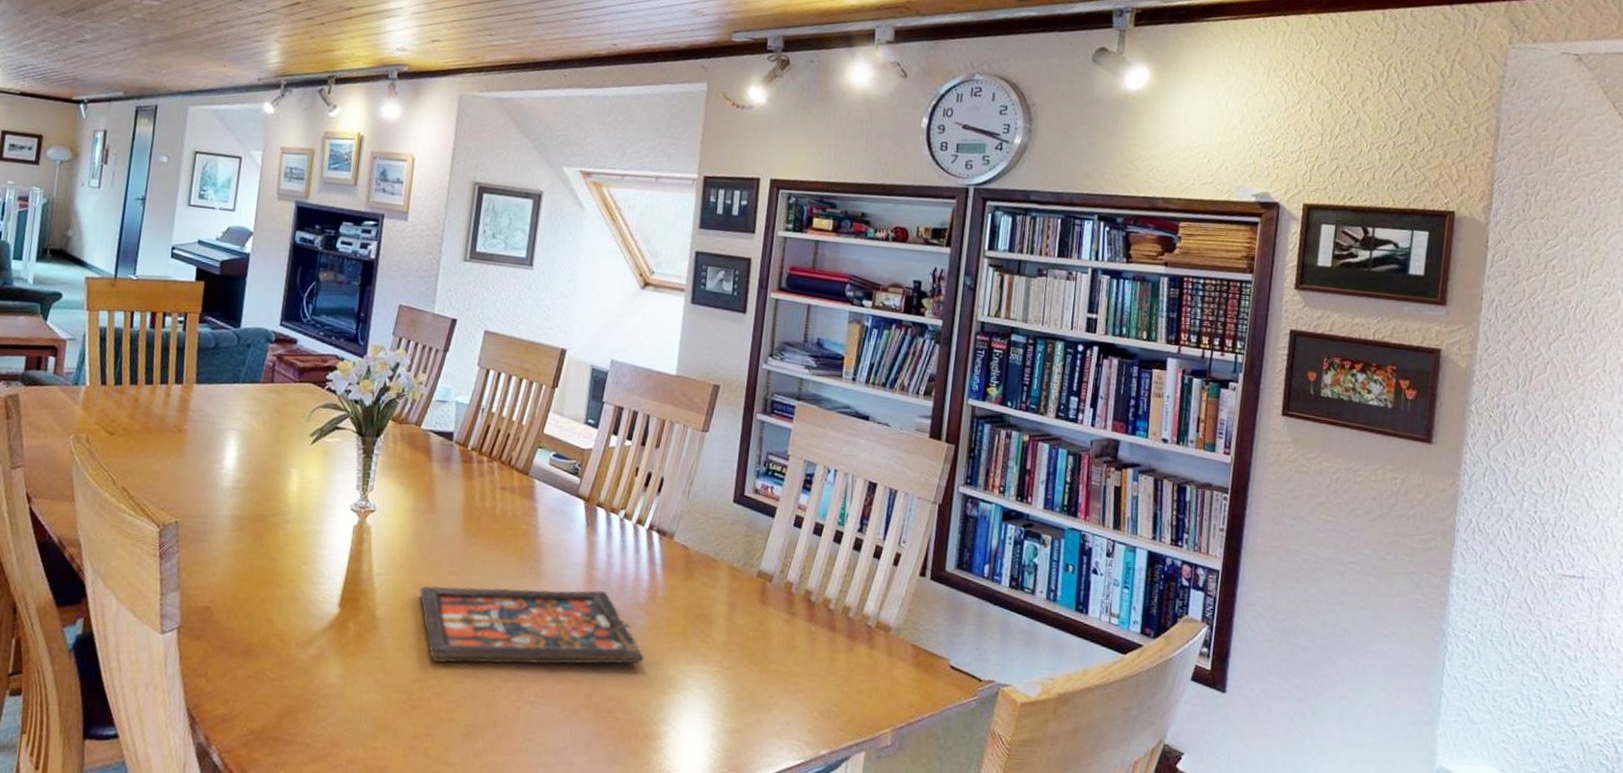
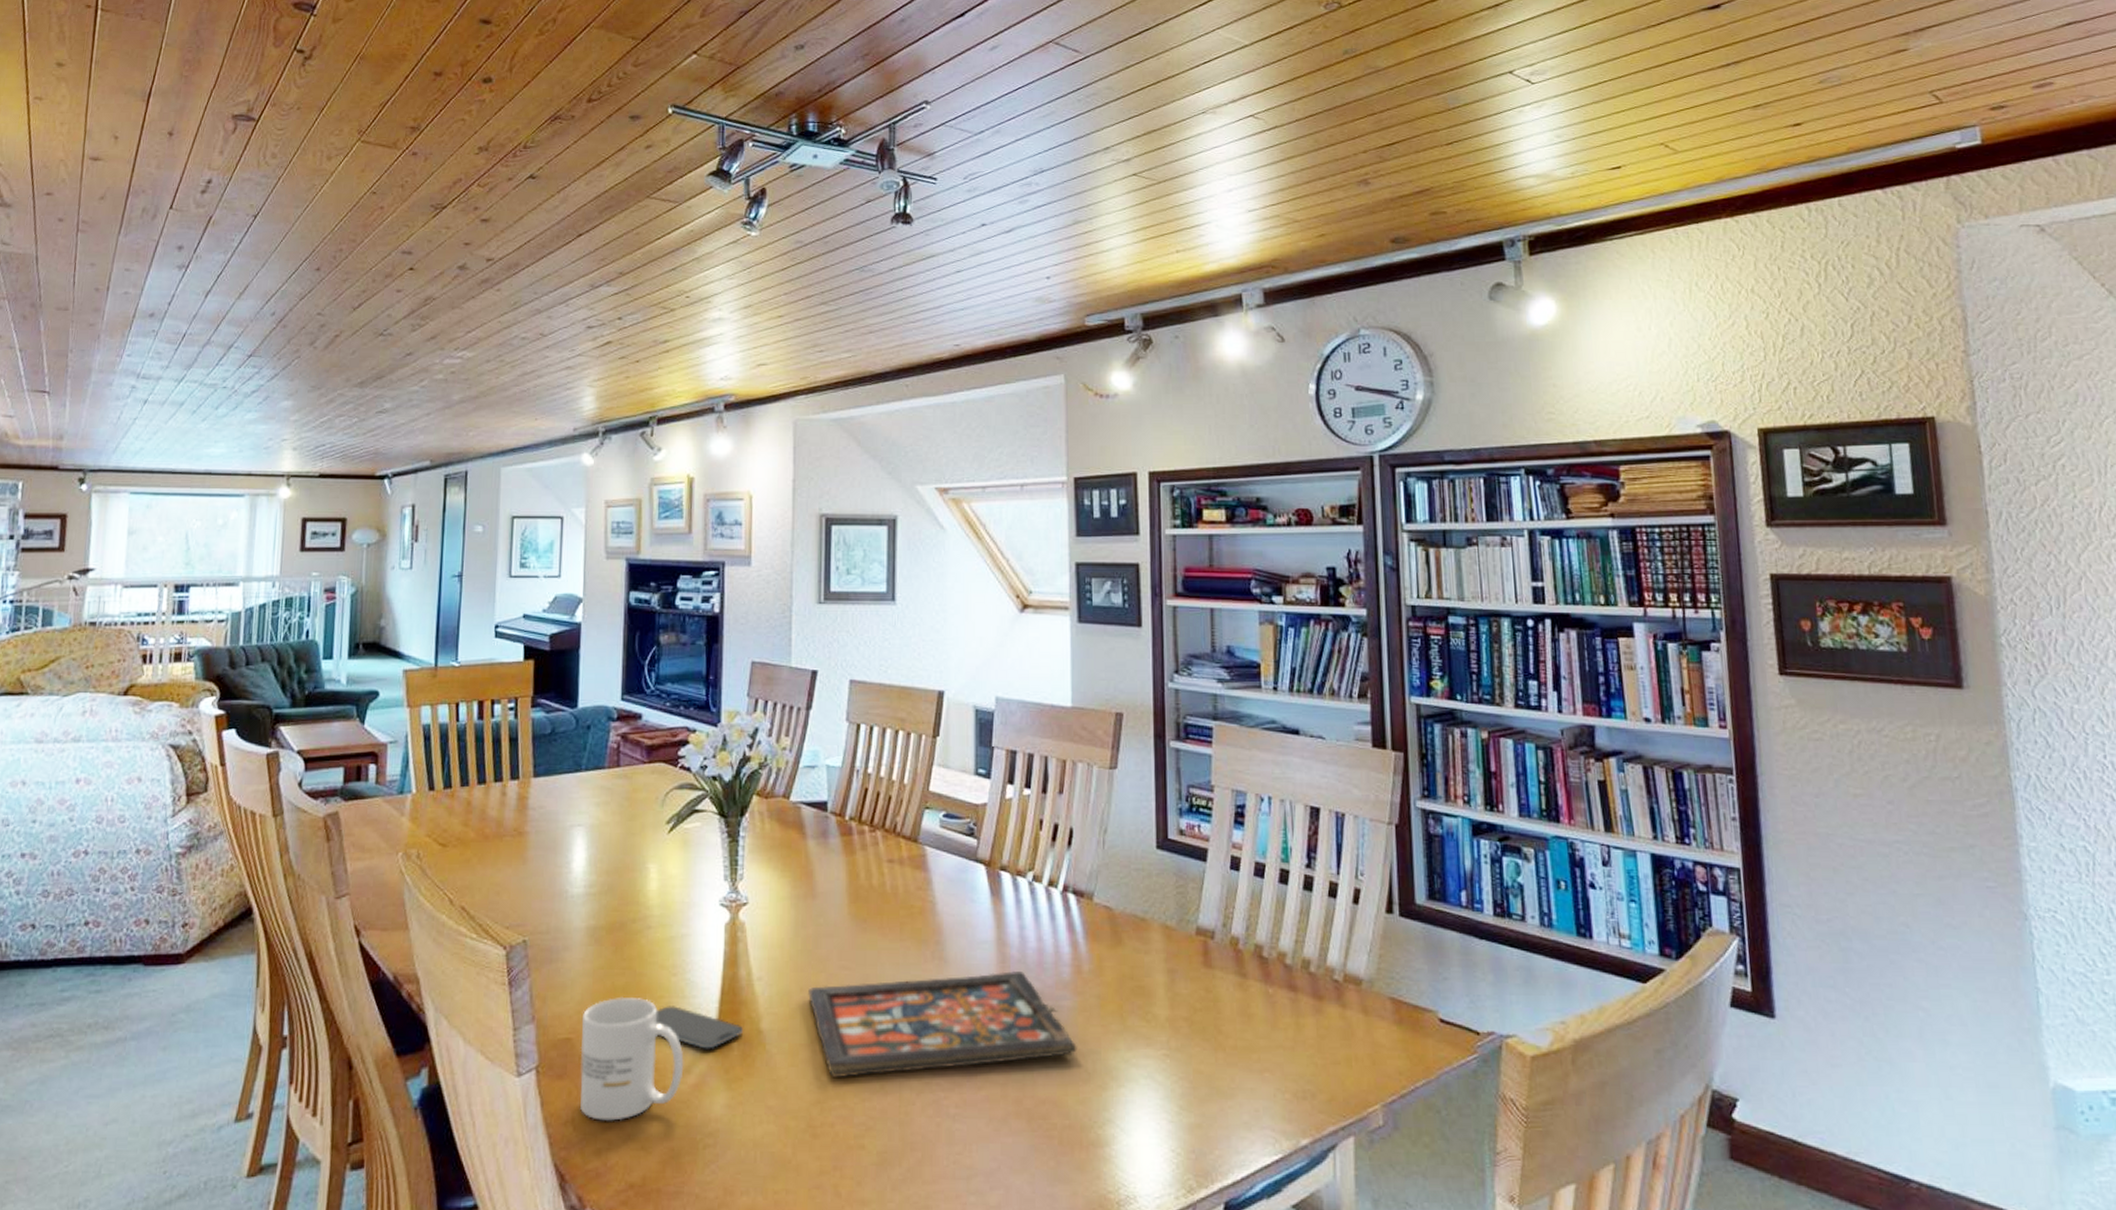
mug: none [213,577,307,679] -> present [580,996,684,1121]
smartphone: none [285,588,361,628] -> present [655,1006,743,1049]

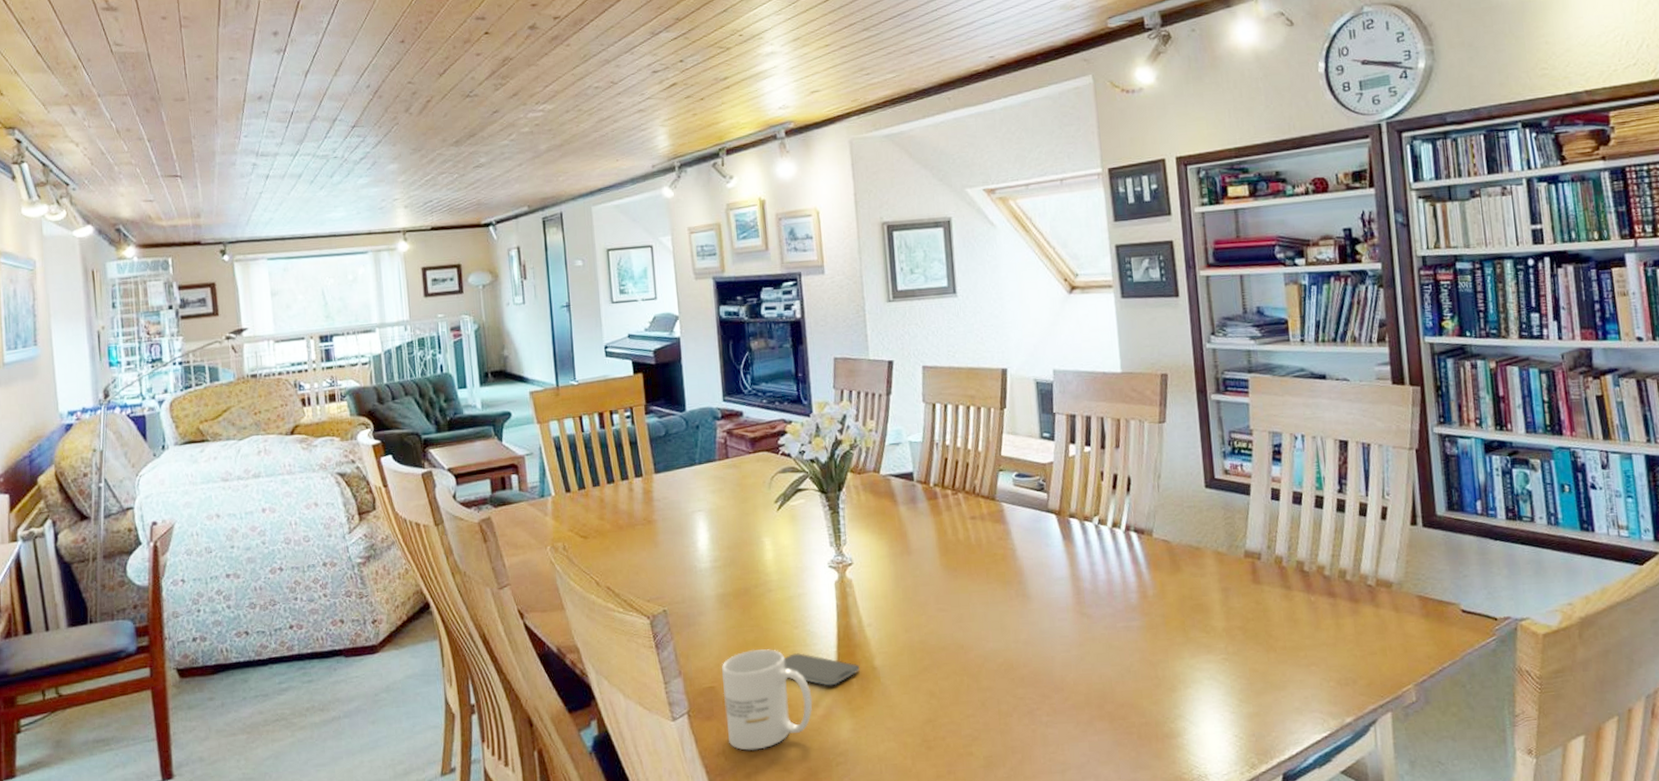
board game: present [808,971,1077,1077] -> none [912,600,1148,700]

